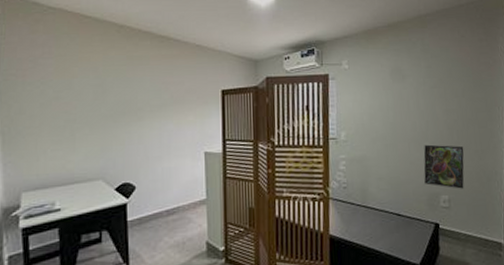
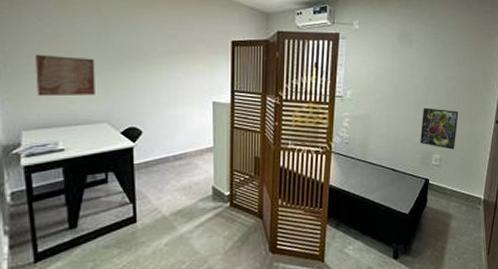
wall art: none [36,116,92,157] -> present [35,55,95,97]

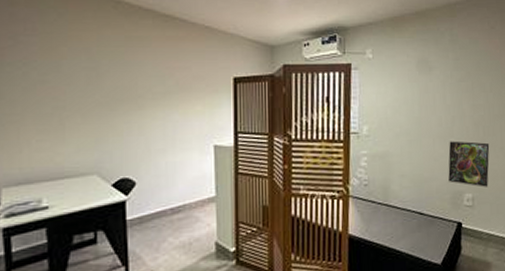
wall art: present [35,55,95,97] -> none [18,103,84,149]

